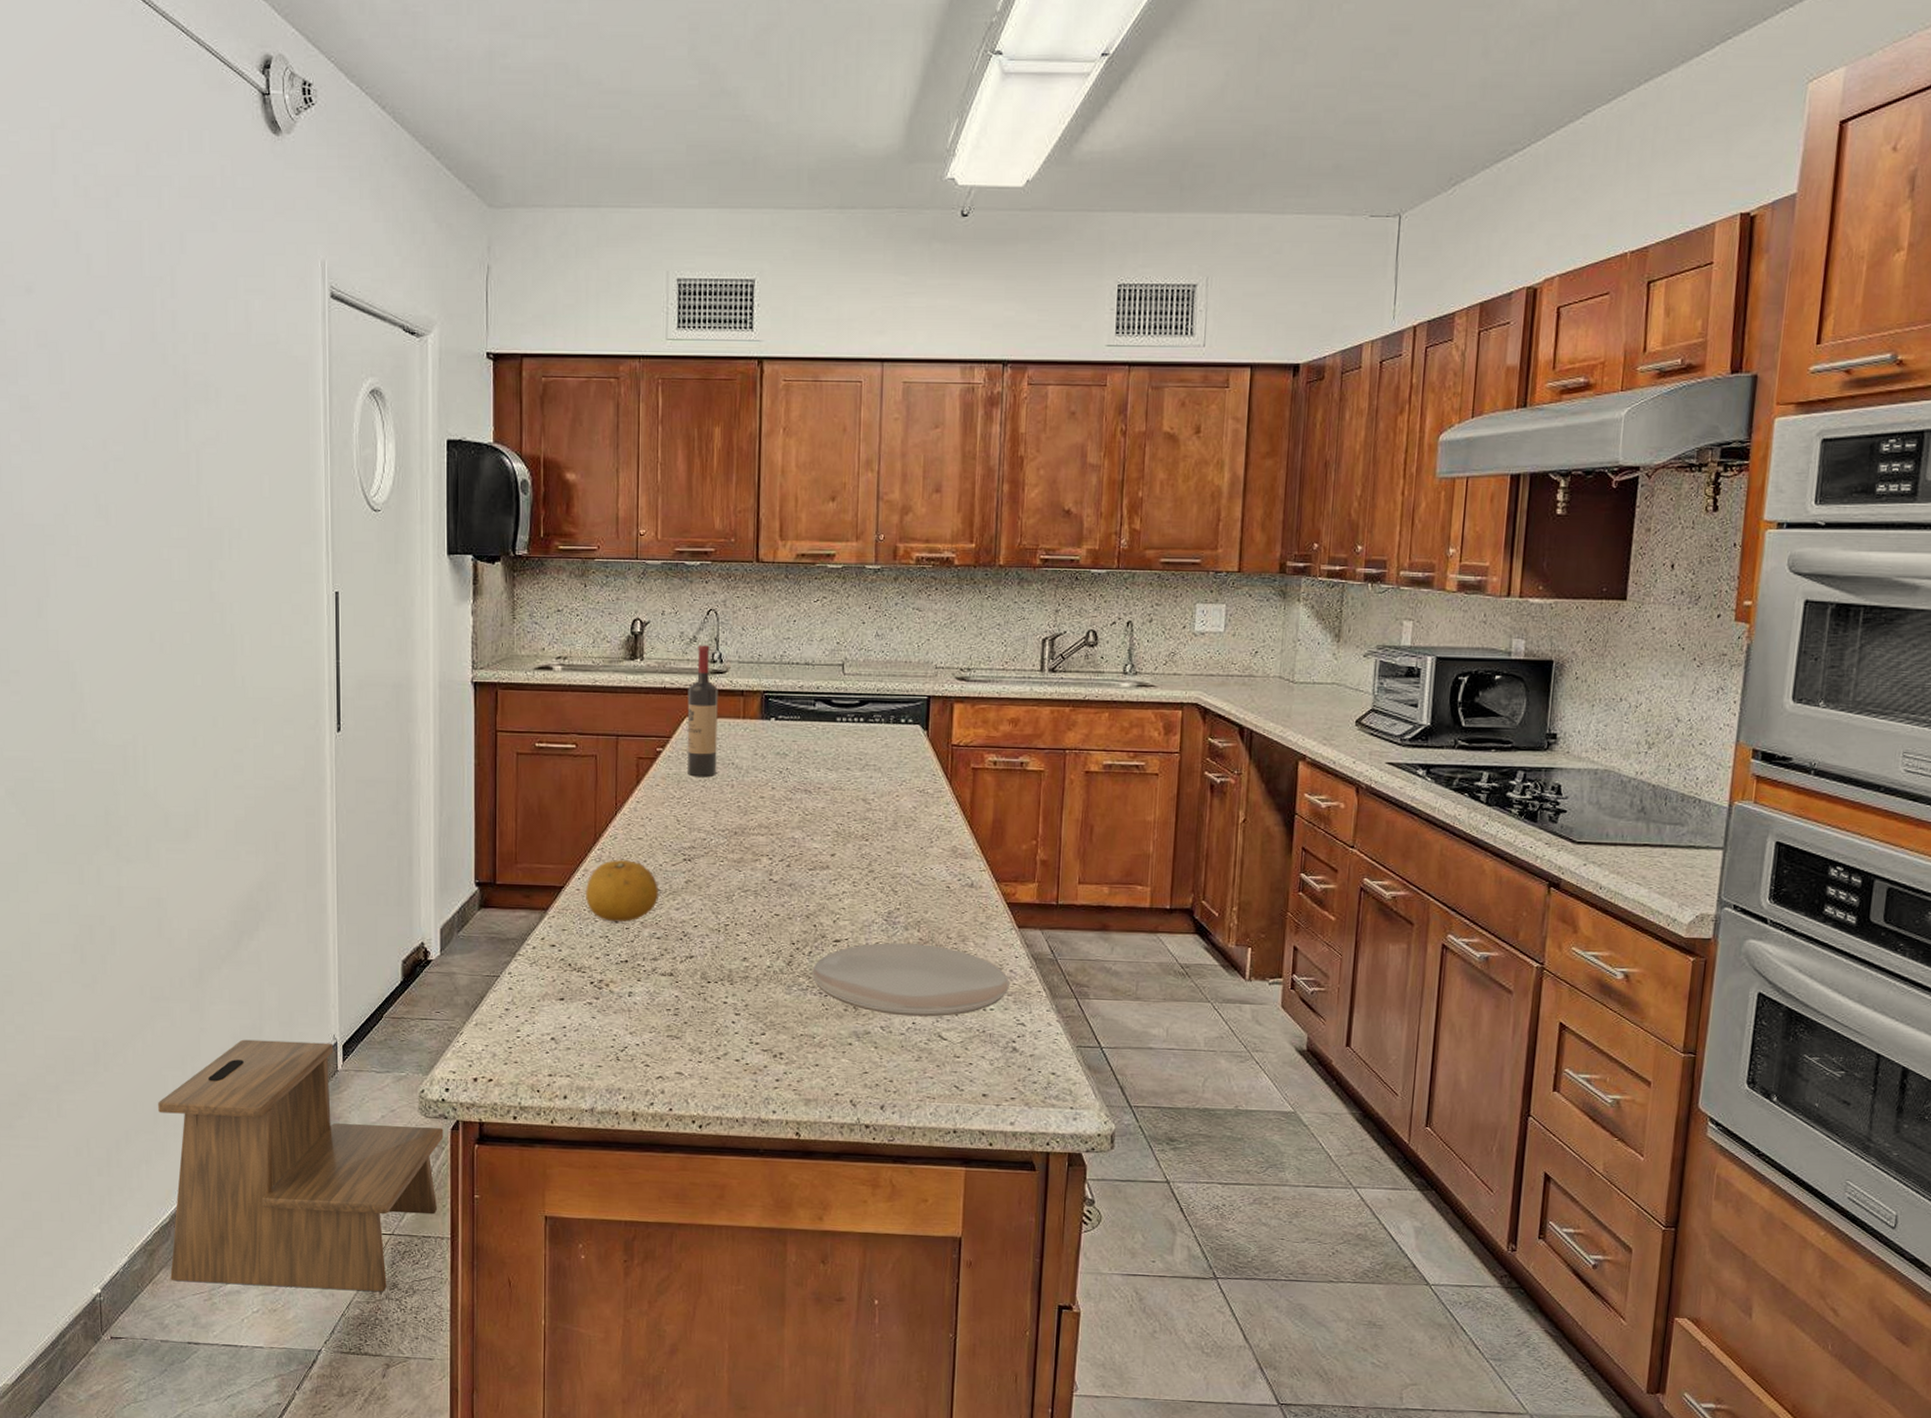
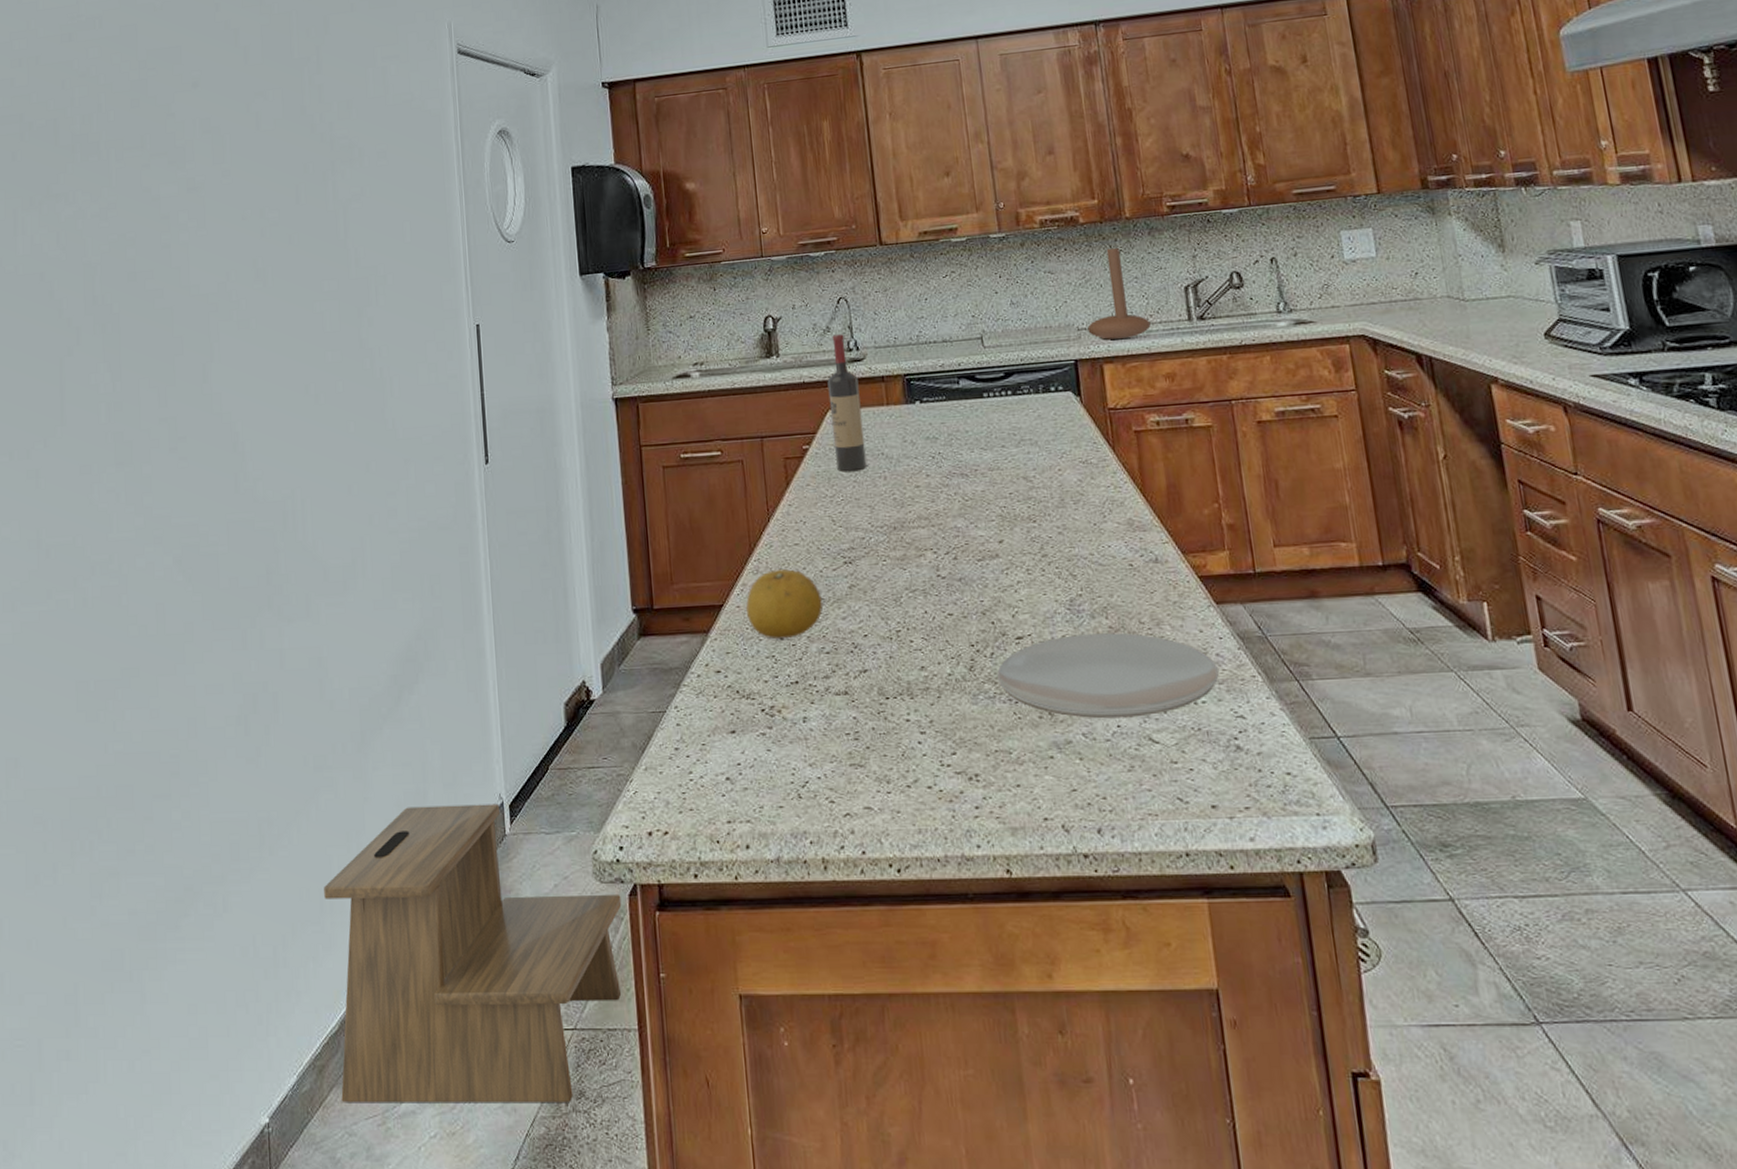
paper towel holder: none [945,593,1005,681] -> present [1087,247,1151,340]

